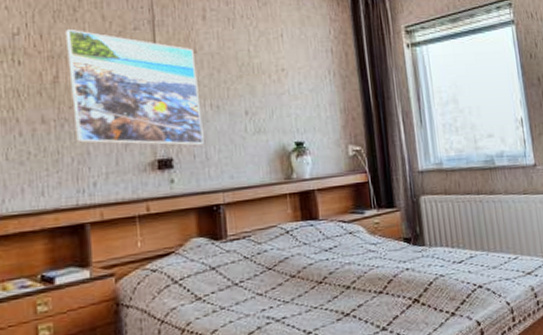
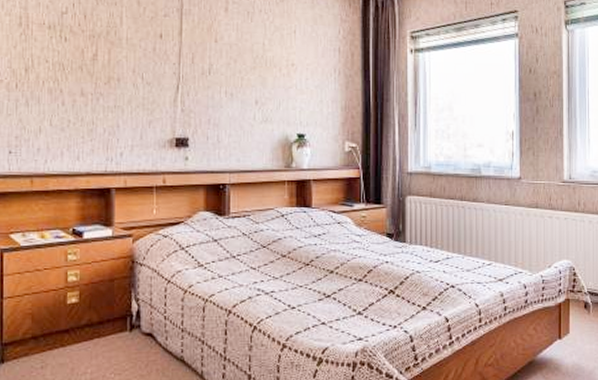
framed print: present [64,28,204,146] -> none [105,11,217,129]

